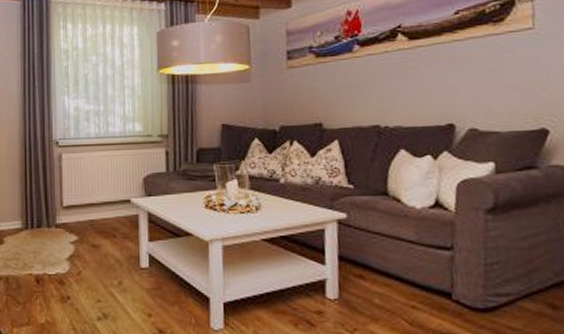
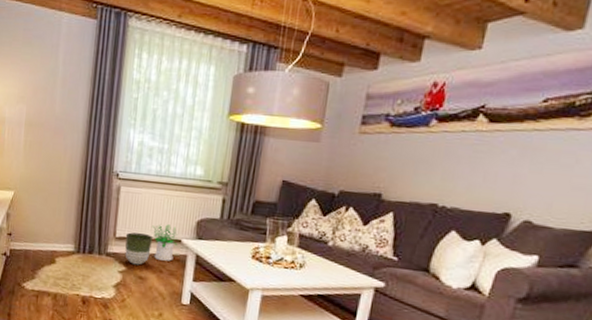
planter: none [73,199,101,233] -> present [125,232,152,265]
potted plant: none [99,185,128,224] -> present [151,224,179,261]

